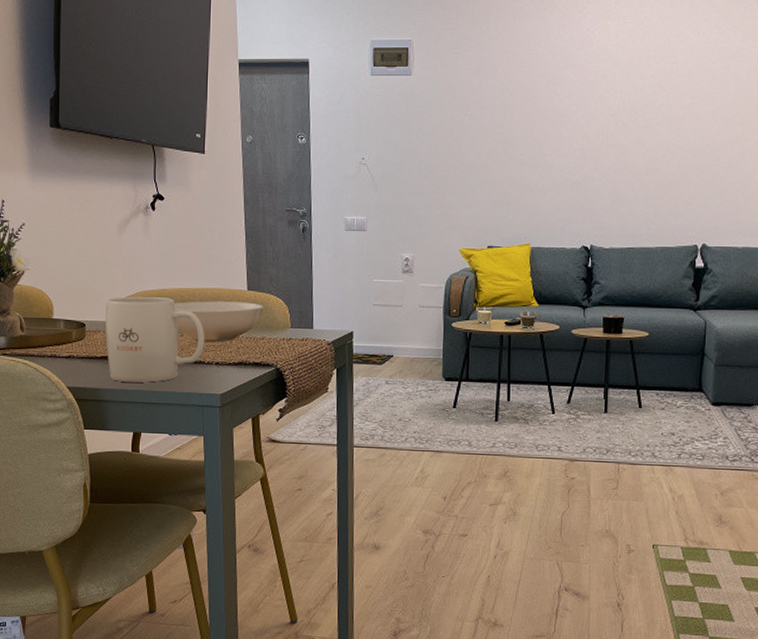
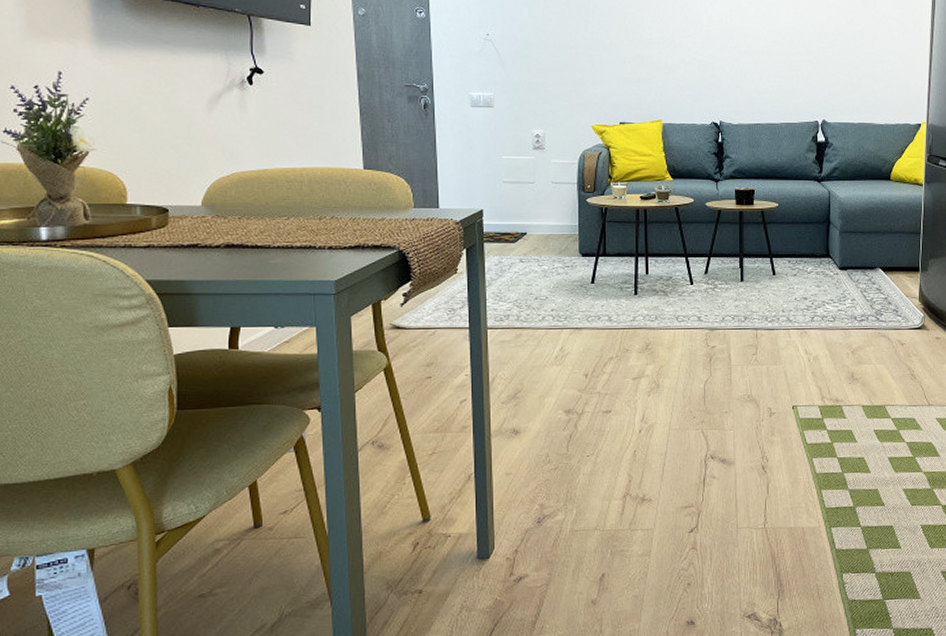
mug: present [104,297,205,383] -> none [192,178,315,272]
bowl: present [174,301,264,343] -> none [278,181,383,225]

